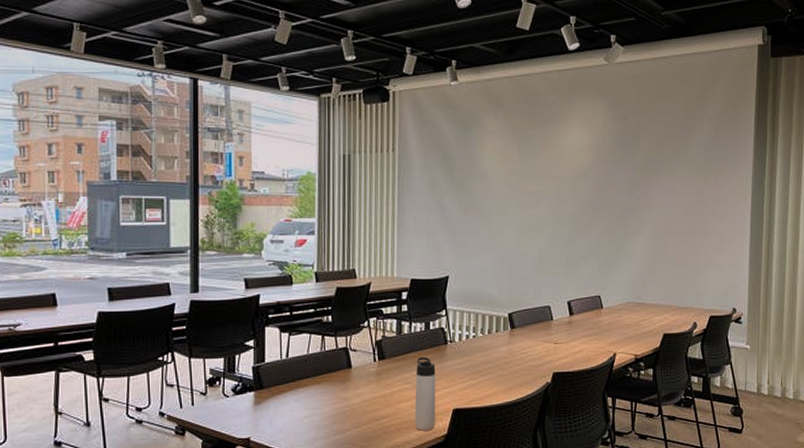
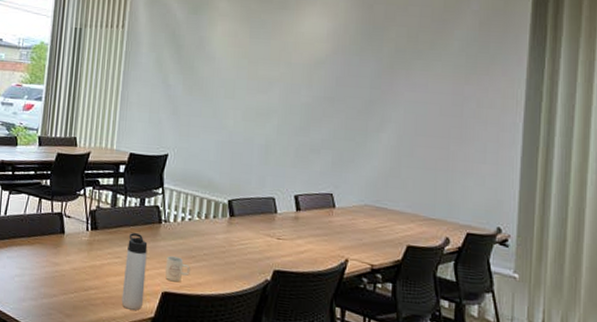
mug: none [454,374,478,398] -> present [164,256,190,282]

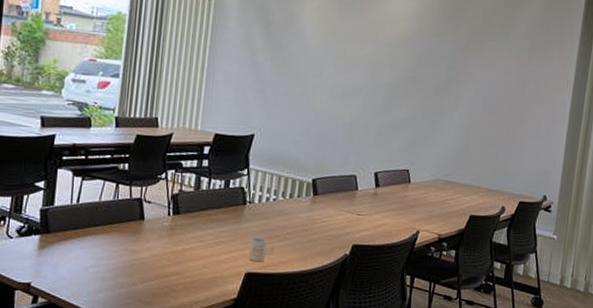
thermos bottle: present [121,233,148,310] -> none [204,216,232,293]

